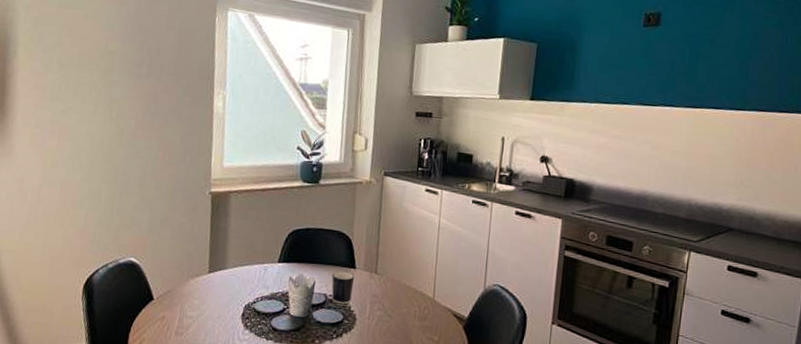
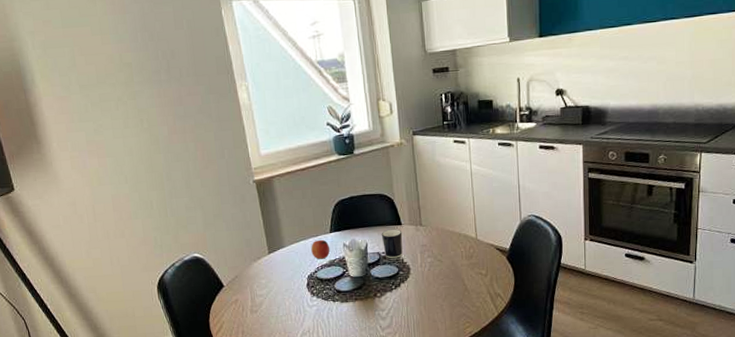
fruit: none [254,268,275,290] -> present [311,239,330,259]

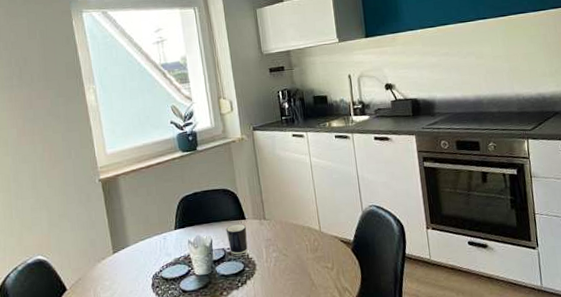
fruit: present [311,239,330,259] -> none [156,237,175,258]

